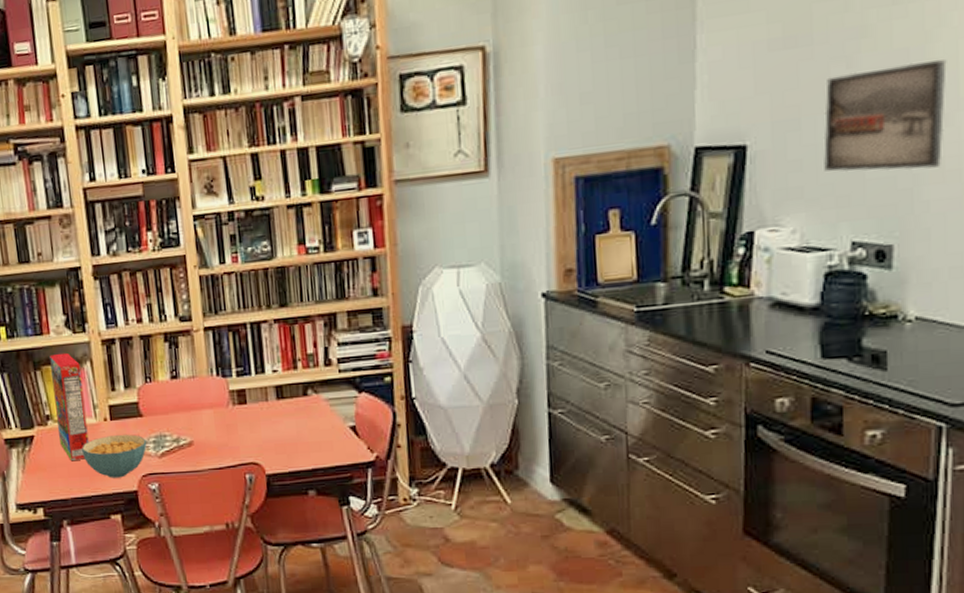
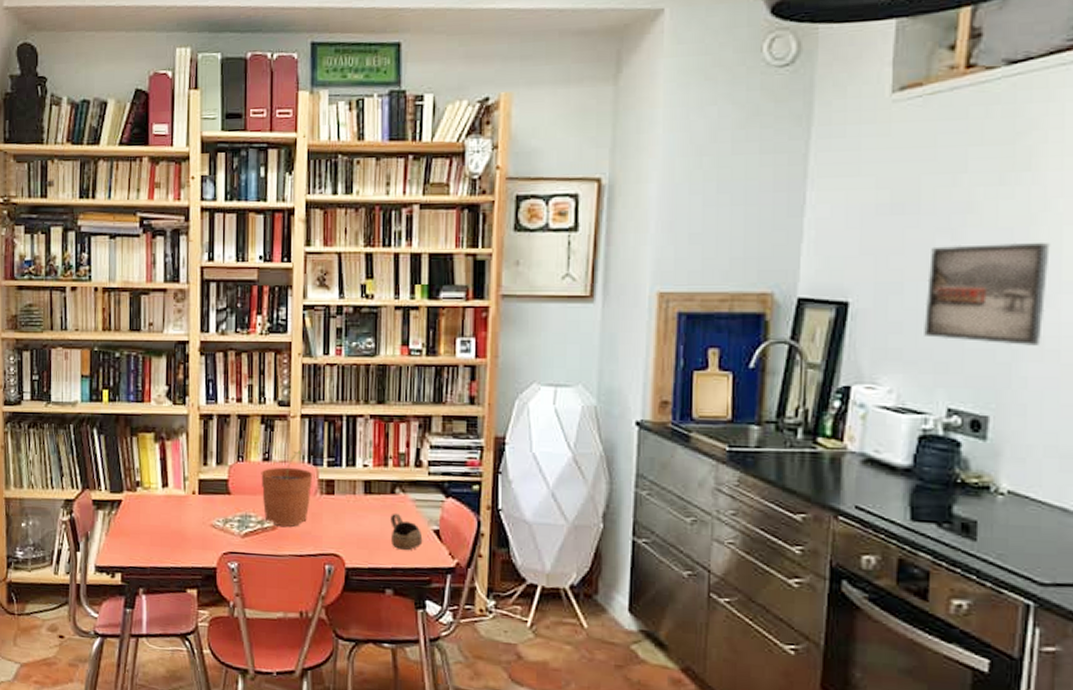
cereal box: present [50,352,89,462] -> none [147,422,176,531]
cereal bowl: present [82,434,147,478] -> none [167,509,232,553]
plant pot: none [170,364,224,442] -> present [261,450,313,527]
cup: none [305,414,340,451] -> present [390,513,423,551]

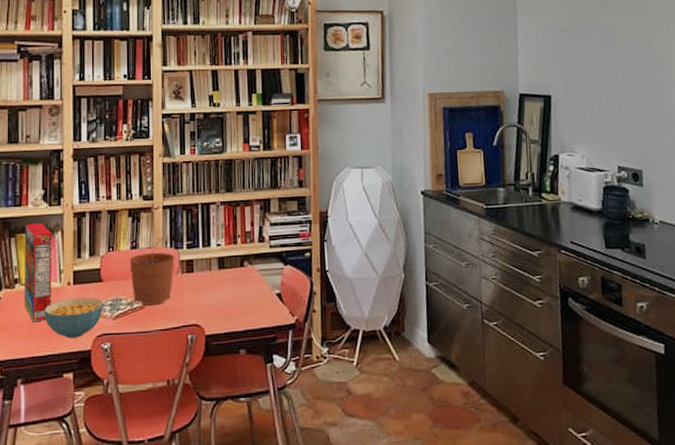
cereal box: none [147,422,176,531] -> present [24,222,52,322]
cereal bowl: none [167,509,232,553] -> present [44,298,104,338]
cup: present [390,513,423,551] -> none [241,282,268,314]
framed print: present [924,241,1050,346] -> none [596,51,665,121]

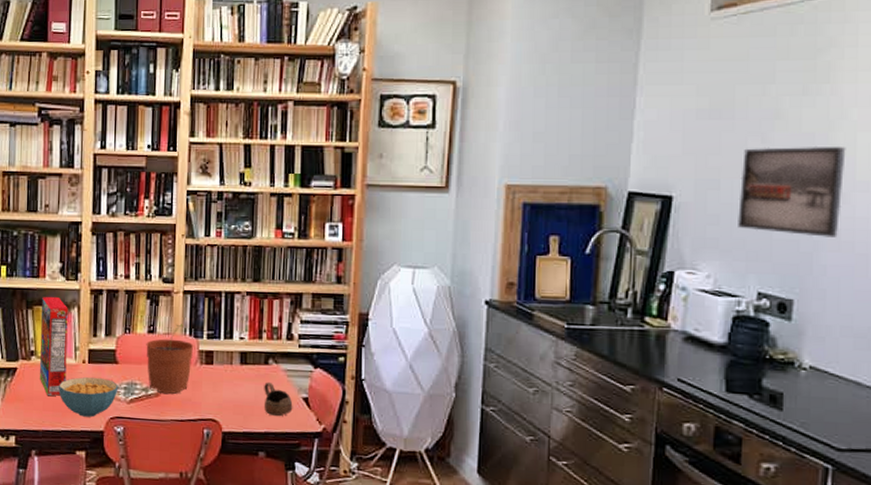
cup: none [241,282,268,314] -> present [264,381,293,417]
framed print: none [596,51,665,121] -> present [738,145,846,237]

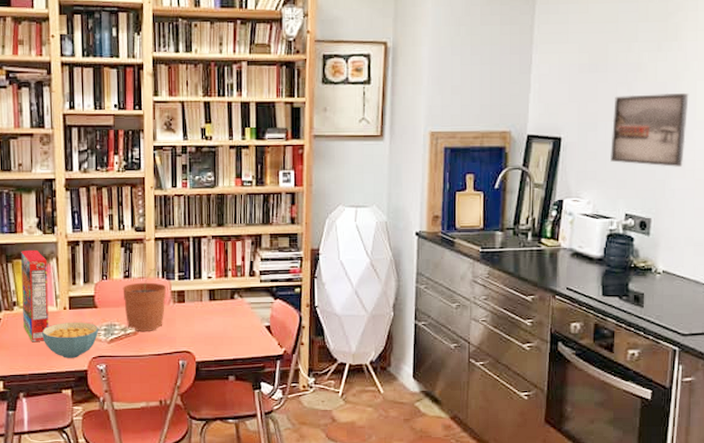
cup: present [264,381,293,417] -> none [231,314,257,344]

